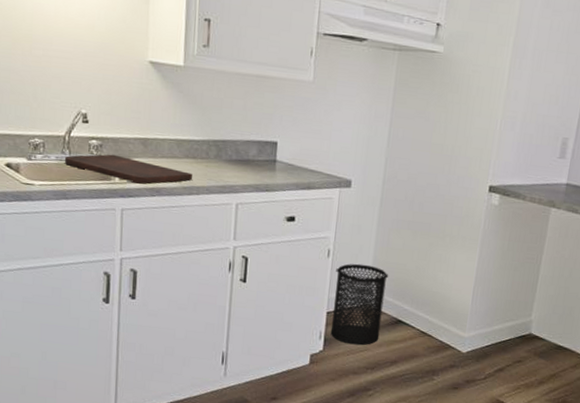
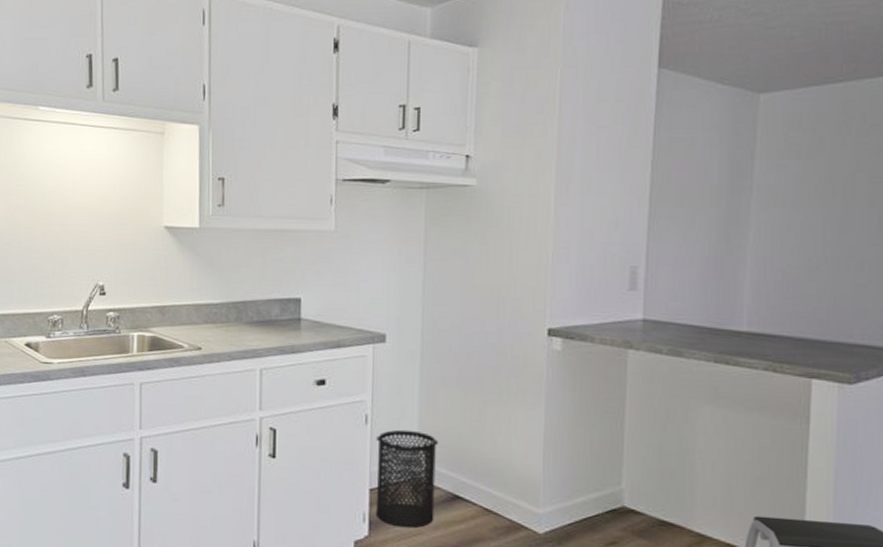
cutting board: present [65,154,193,185] -> none [83,325,213,355]

